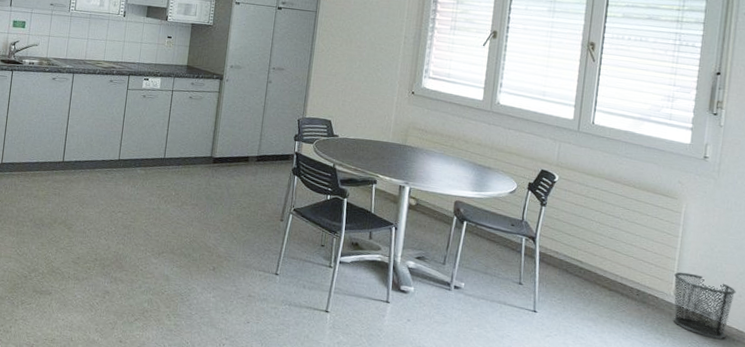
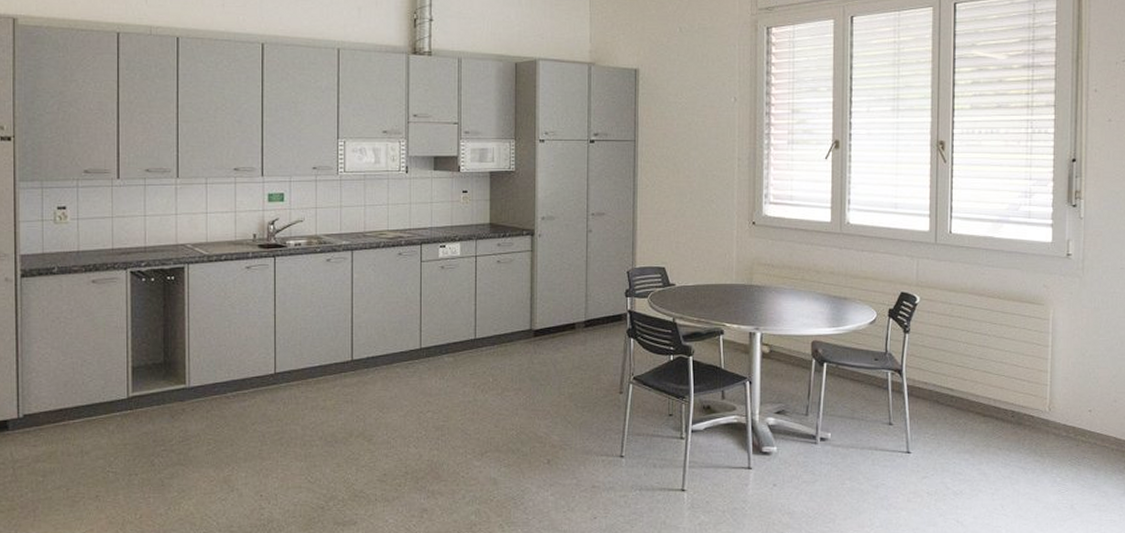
waste bin: present [673,272,736,339] -> none [1047,384,1111,451]

